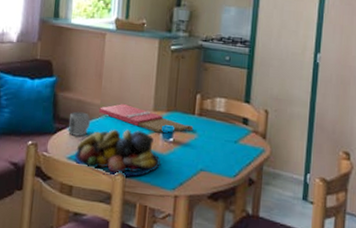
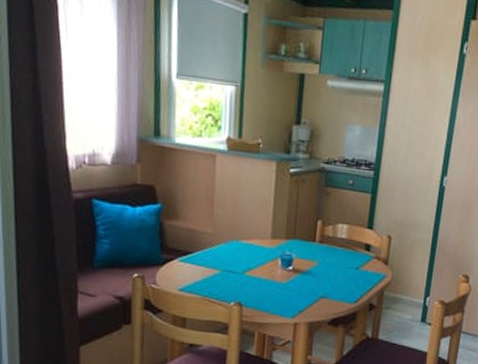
mug: present [68,111,91,137] -> none [178,241,203,267]
fruit bowl: present [74,129,160,177] -> none [186,258,279,306]
cutting board: present [98,104,193,133] -> none [211,232,314,262]

